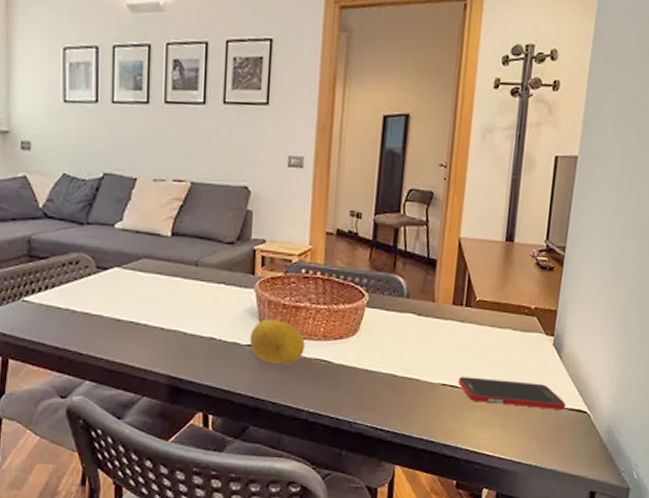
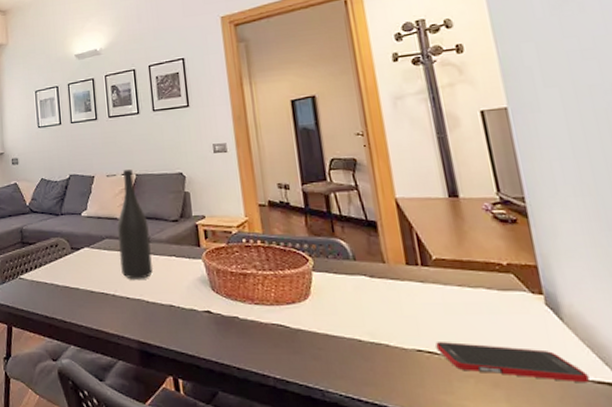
wine bottle: none [158,175,198,308] -> present [117,170,153,279]
fruit: present [249,319,305,364] -> none [205,286,259,329]

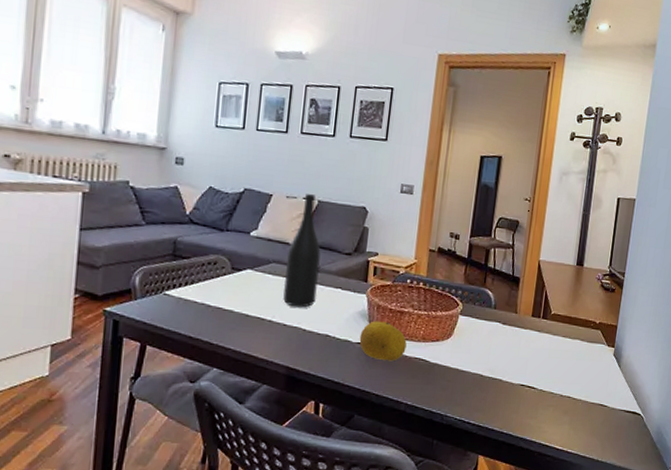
fruit: none [205,286,259,329] -> present [359,321,407,361]
cell phone: present [435,342,590,382] -> none [534,379,623,411]

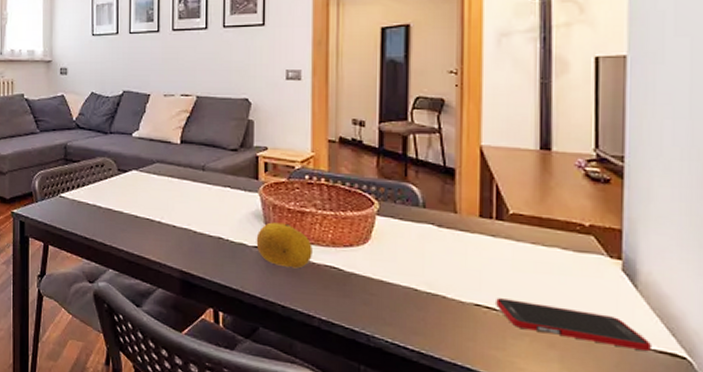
wine bottle: present [283,194,321,308] -> none [170,91,204,208]
cell phone: none [534,379,623,411] -> present [496,298,651,351]

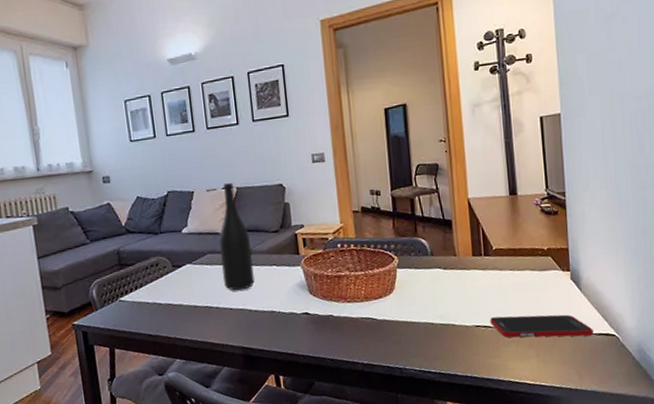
wine bottle: none [170,91,204,208] -> present [219,183,255,291]
fruit: present [256,222,312,269] -> none [303,288,351,326]

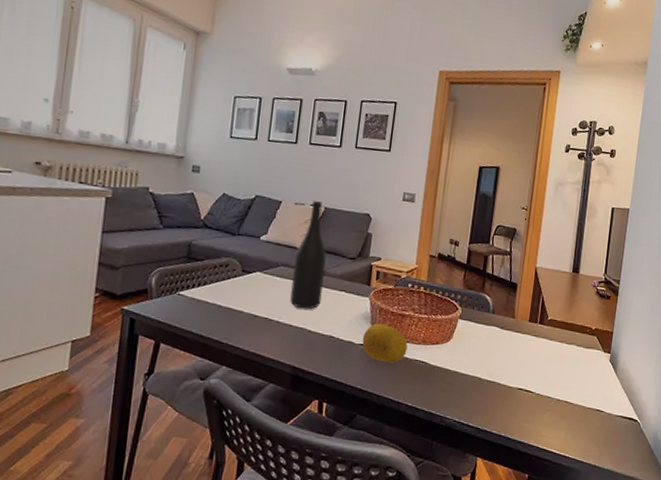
fruit: none [303,288,351,326] -> present [362,323,408,363]
cell phone: present [490,314,593,338] -> none [532,383,620,417]

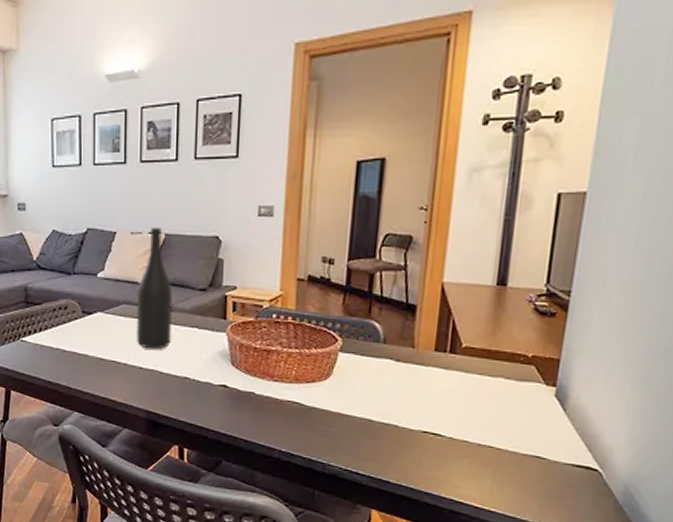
fruit: present [362,323,408,363] -> none [222,361,277,405]

